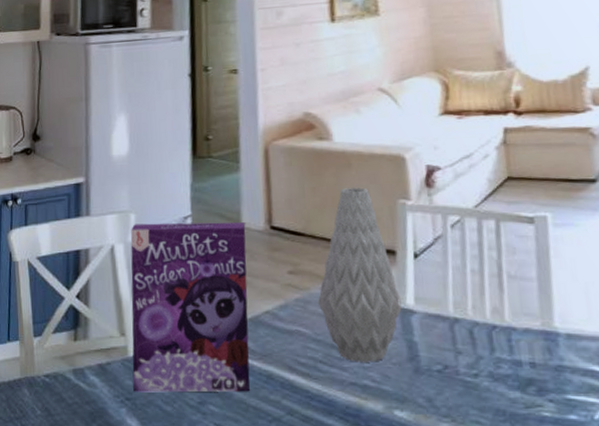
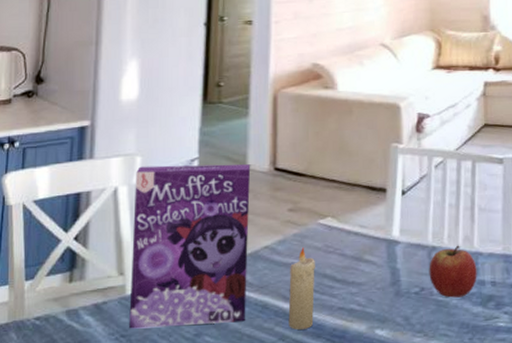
candle: none [294,314,324,404] -> present [288,247,315,330]
vase: present [317,187,402,362] -> none [313,132,388,289]
apple: none [452,318,512,379] -> present [429,245,477,298]

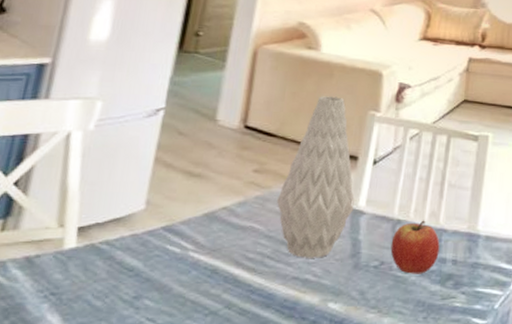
cereal box: present [129,164,251,329] -> none [61,112,220,287]
candle: present [288,247,315,330] -> none [237,211,275,298]
vase: none [313,132,388,289] -> present [276,96,355,258]

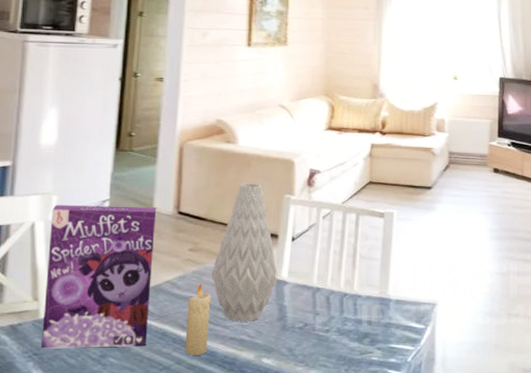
cereal box: none [61,112,220,287] -> present [41,205,157,348]
candle: none [237,211,275,298] -> present [185,283,211,355]
apple: present [390,220,440,274] -> none [312,287,355,334]

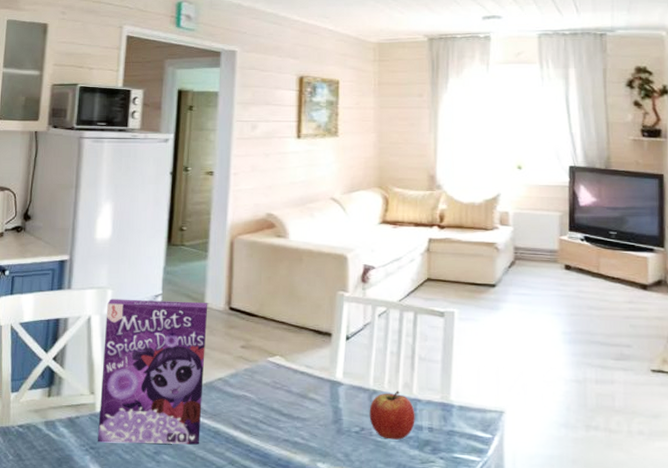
candle: present [185,283,211,355] -> none [238,382,264,456]
vase: present [210,183,278,322] -> none [263,279,332,424]
apple: none [312,287,355,334] -> present [369,391,415,440]

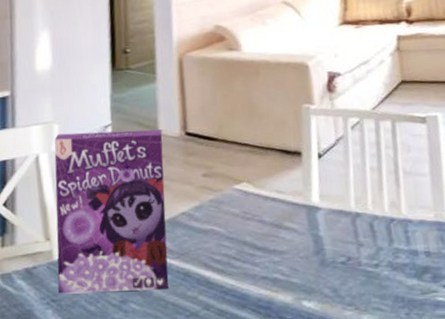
apple: present [369,391,415,440] -> none [354,211,409,269]

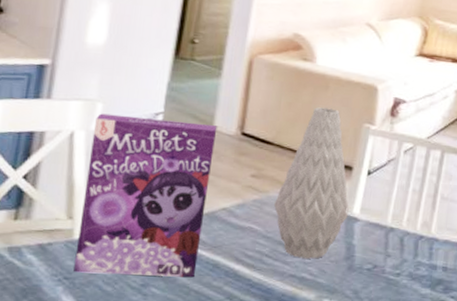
vase: none [230,94,308,258] -> present [273,107,349,259]

